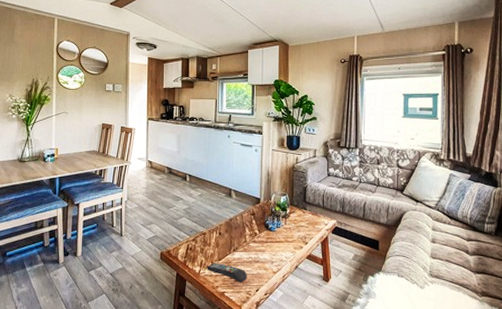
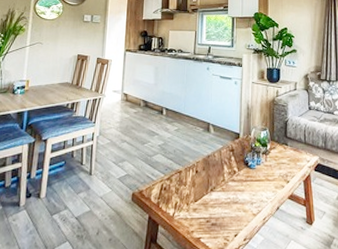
remote control: present [207,262,247,283] -> none [181,203,225,227]

